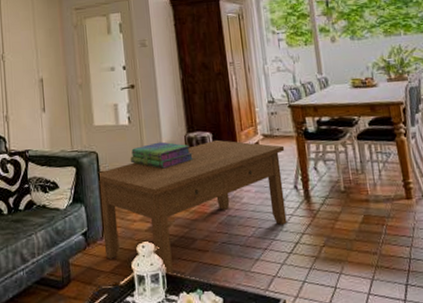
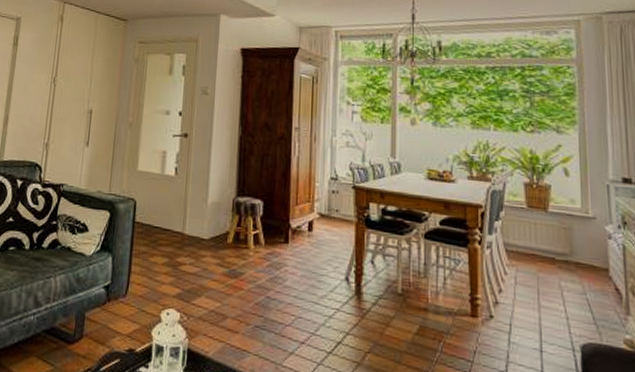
coffee table: present [98,139,287,276] -> none [126,209,341,353]
stack of books: present [130,141,193,169] -> none [169,200,239,232]

